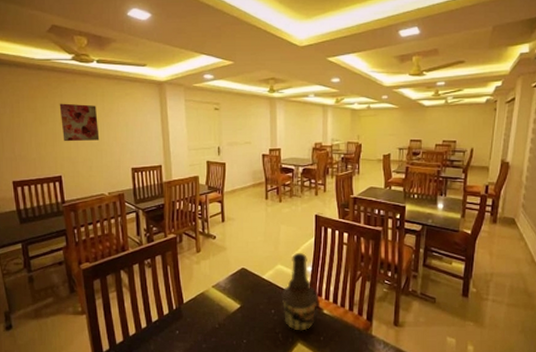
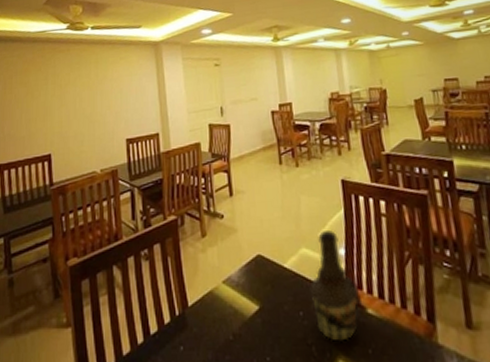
wall art: present [59,103,100,142] -> none [52,73,93,116]

